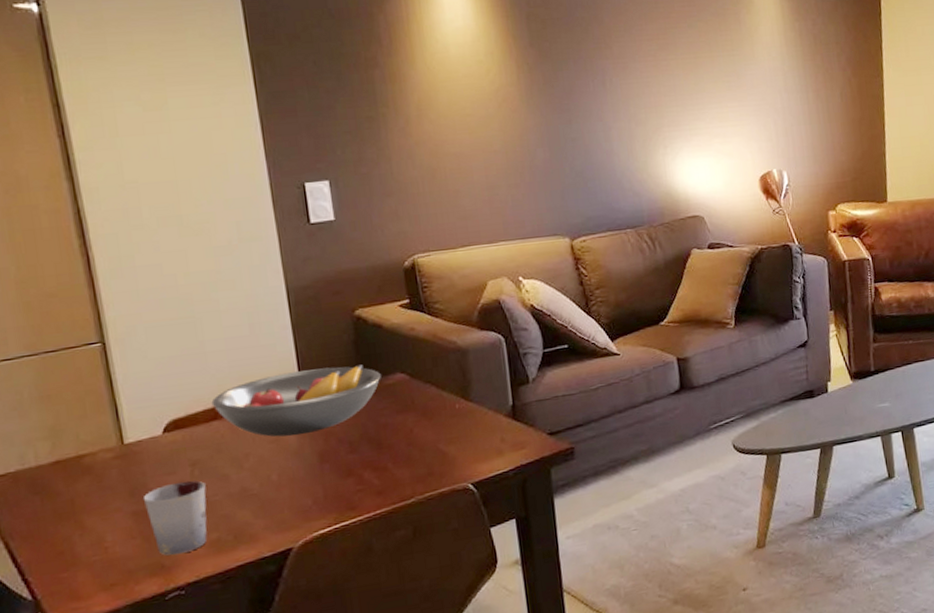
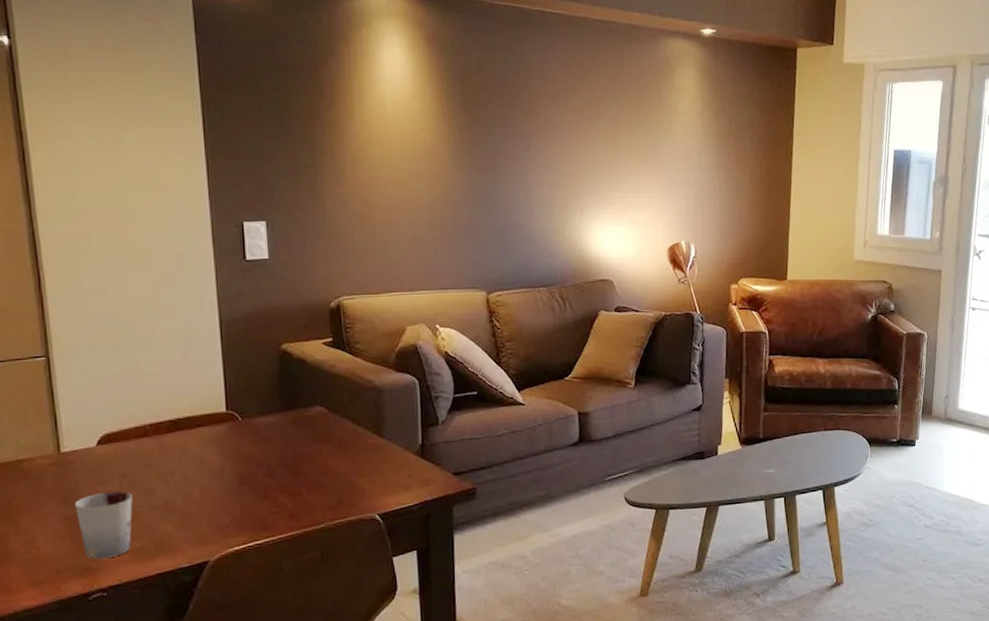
fruit bowl: present [211,365,381,437] -> none [143,396,302,458]

